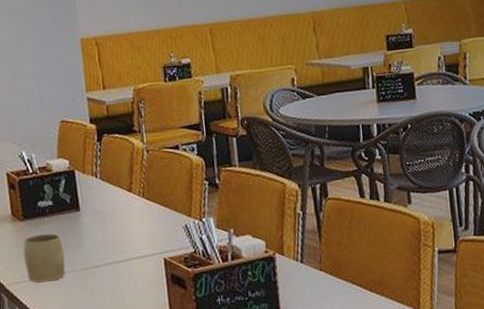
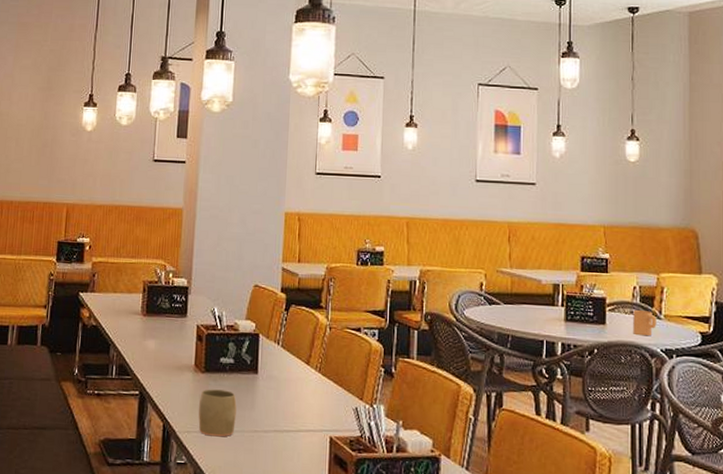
cup: none [440,78,463,104] -> present [633,310,656,336]

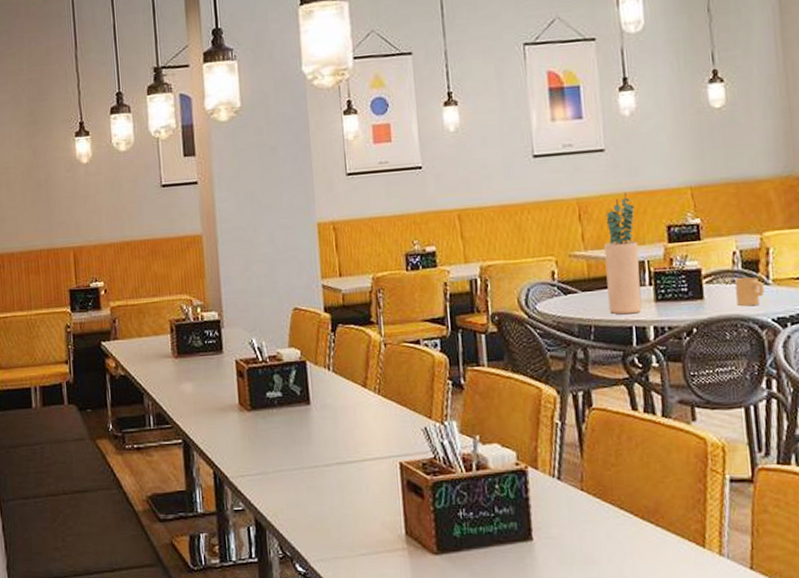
mug: present [198,389,237,437] -> none [249,426,293,478]
vase: none [526,223,556,330] -> present [604,193,642,315]

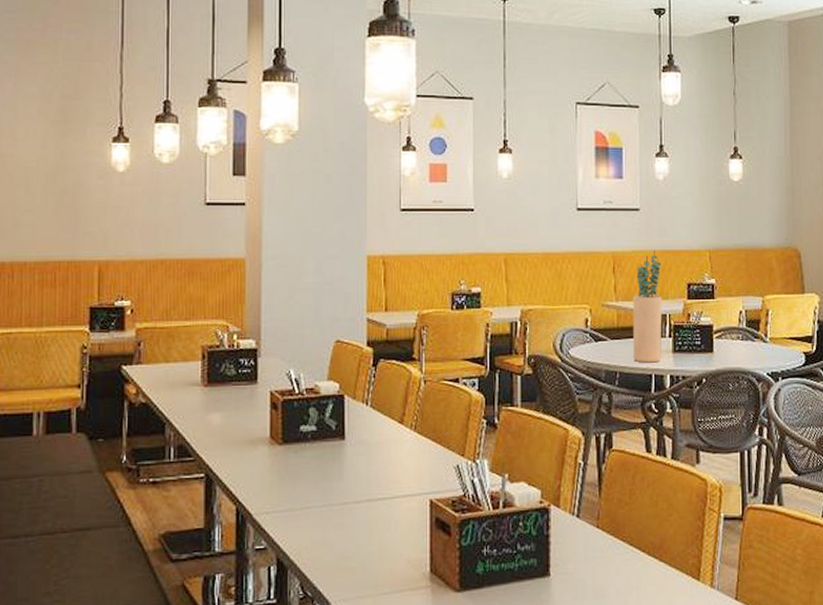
cup: present [735,277,765,307] -> none [740,335,763,361]

